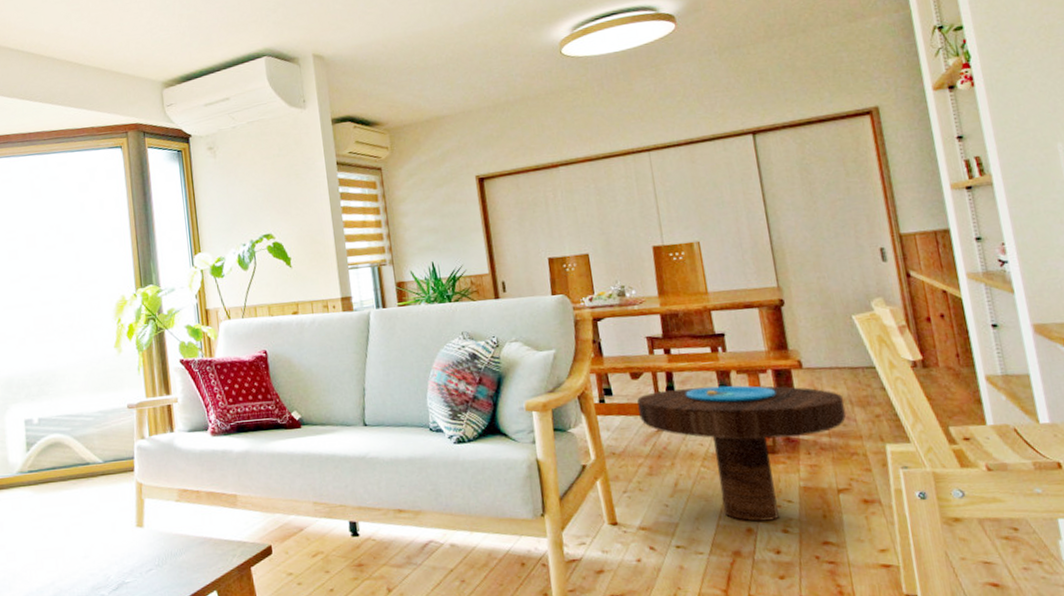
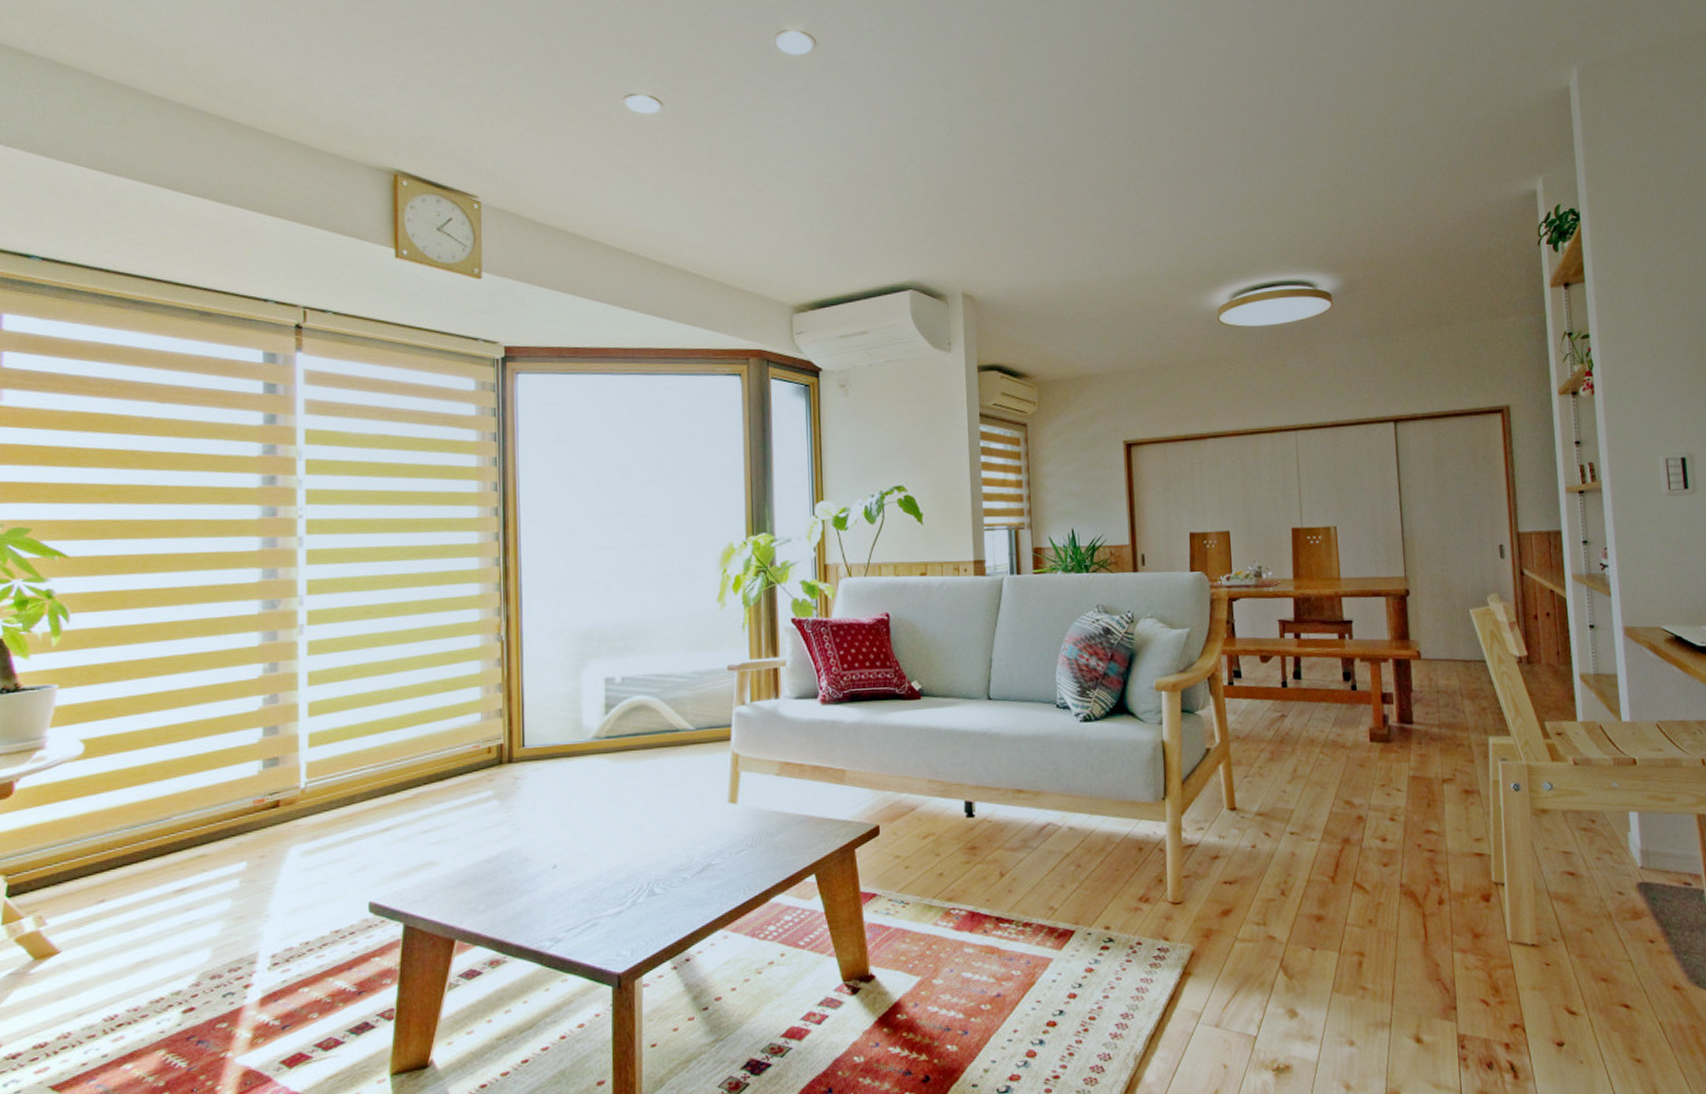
side table: present [637,385,846,522] -> none [1265,673,1456,809]

